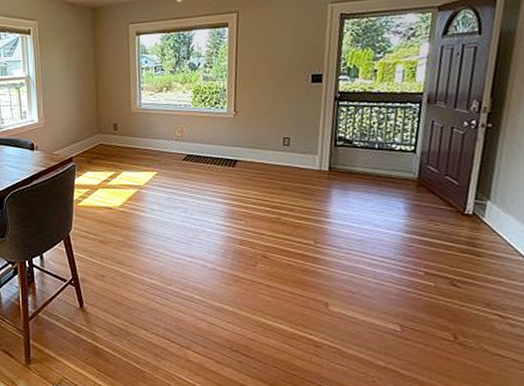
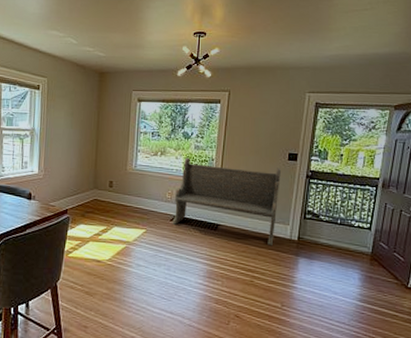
bench: none [185,90,304,178] -> present [172,157,281,245]

